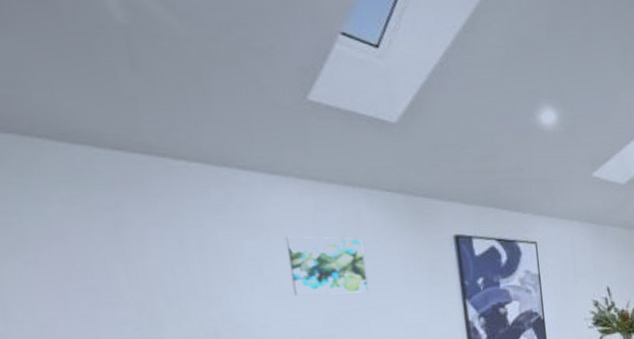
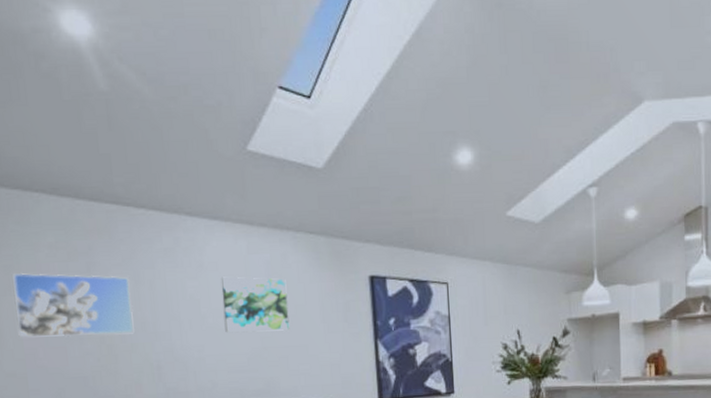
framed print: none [13,231,183,307] -> present [12,272,135,338]

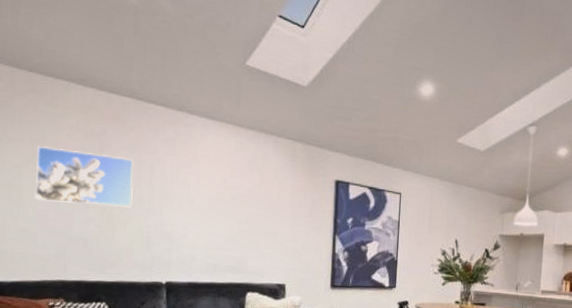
wall art: present [221,276,290,333] -> none [208,168,265,219]

